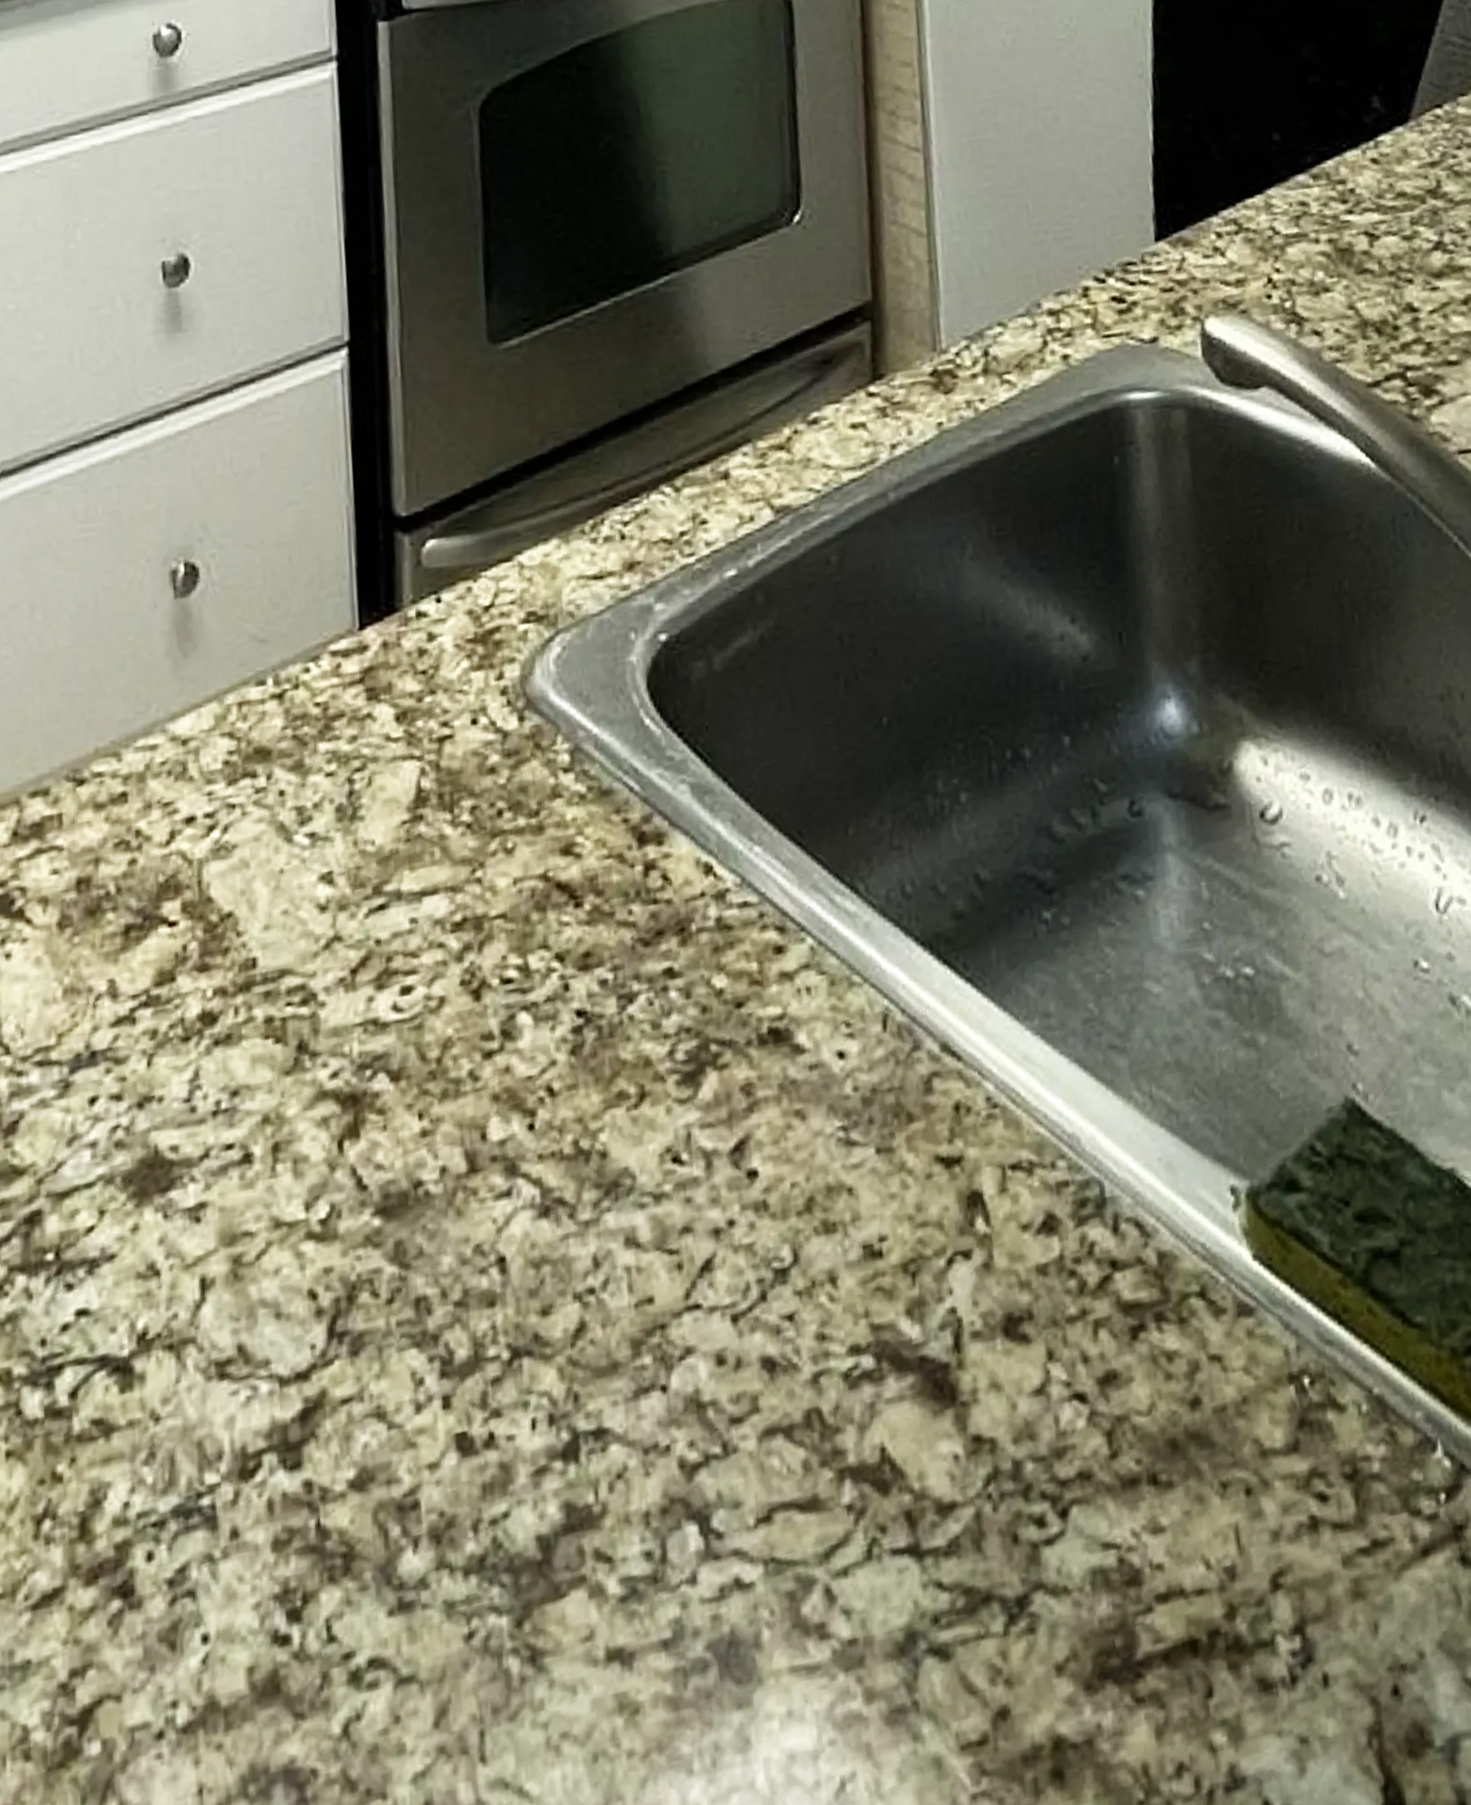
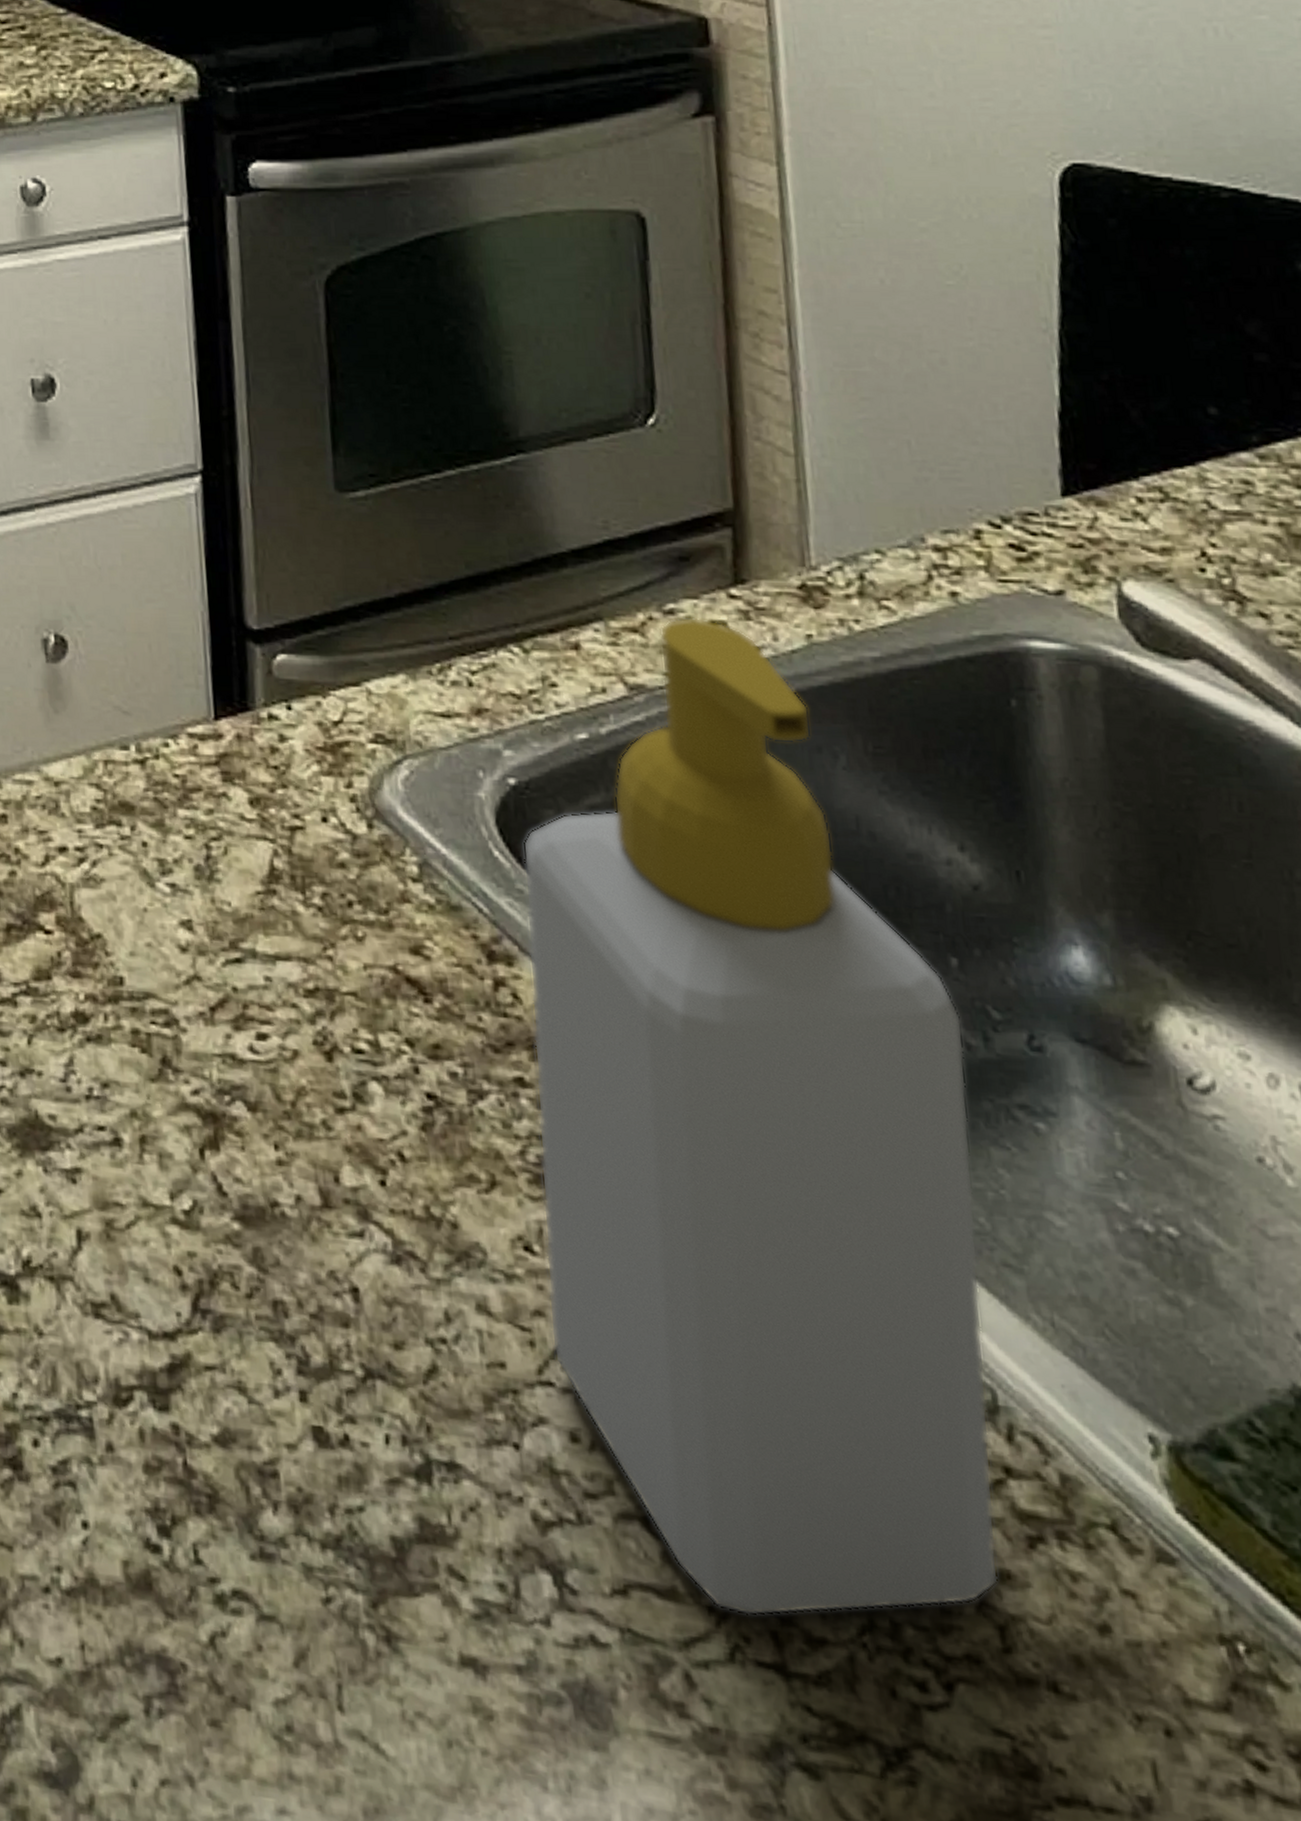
soap bottle: none [673,422,1107,1505] -> present [522,617,999,1617]

